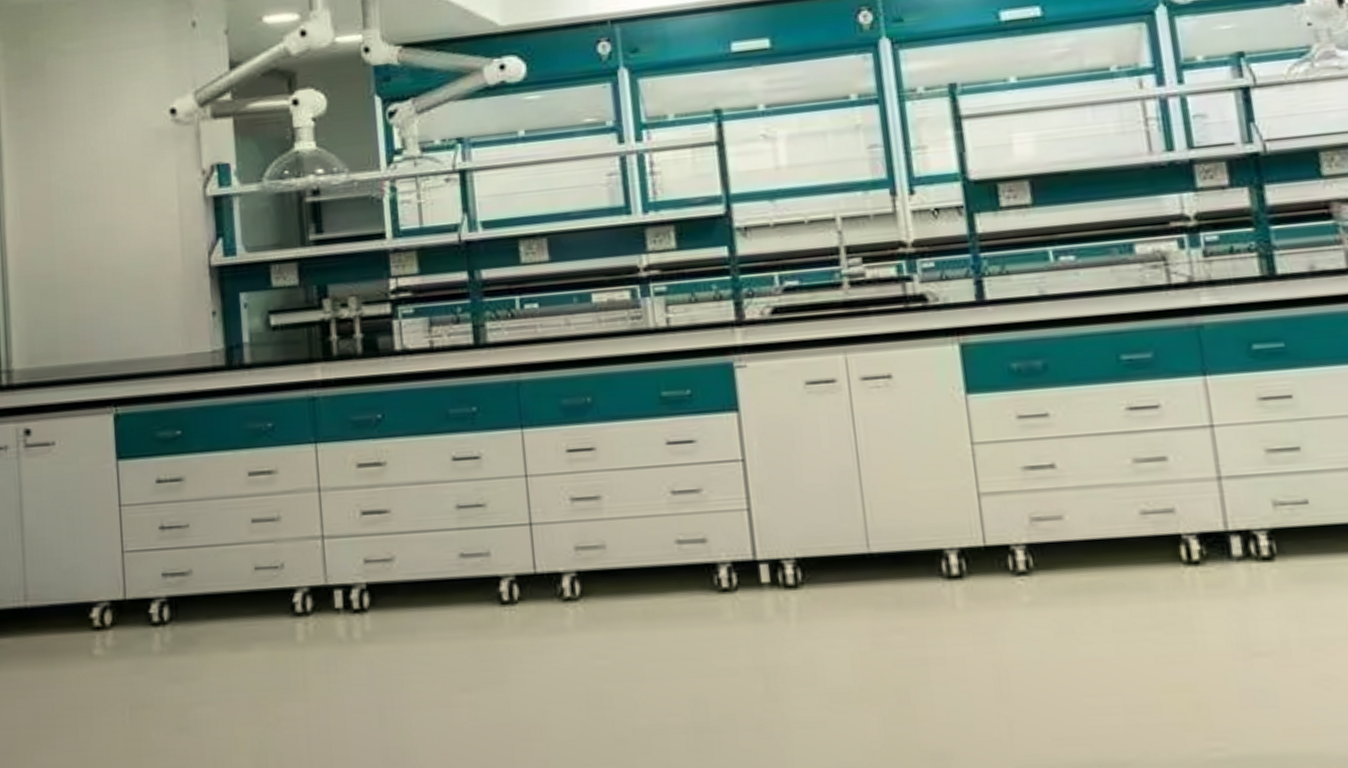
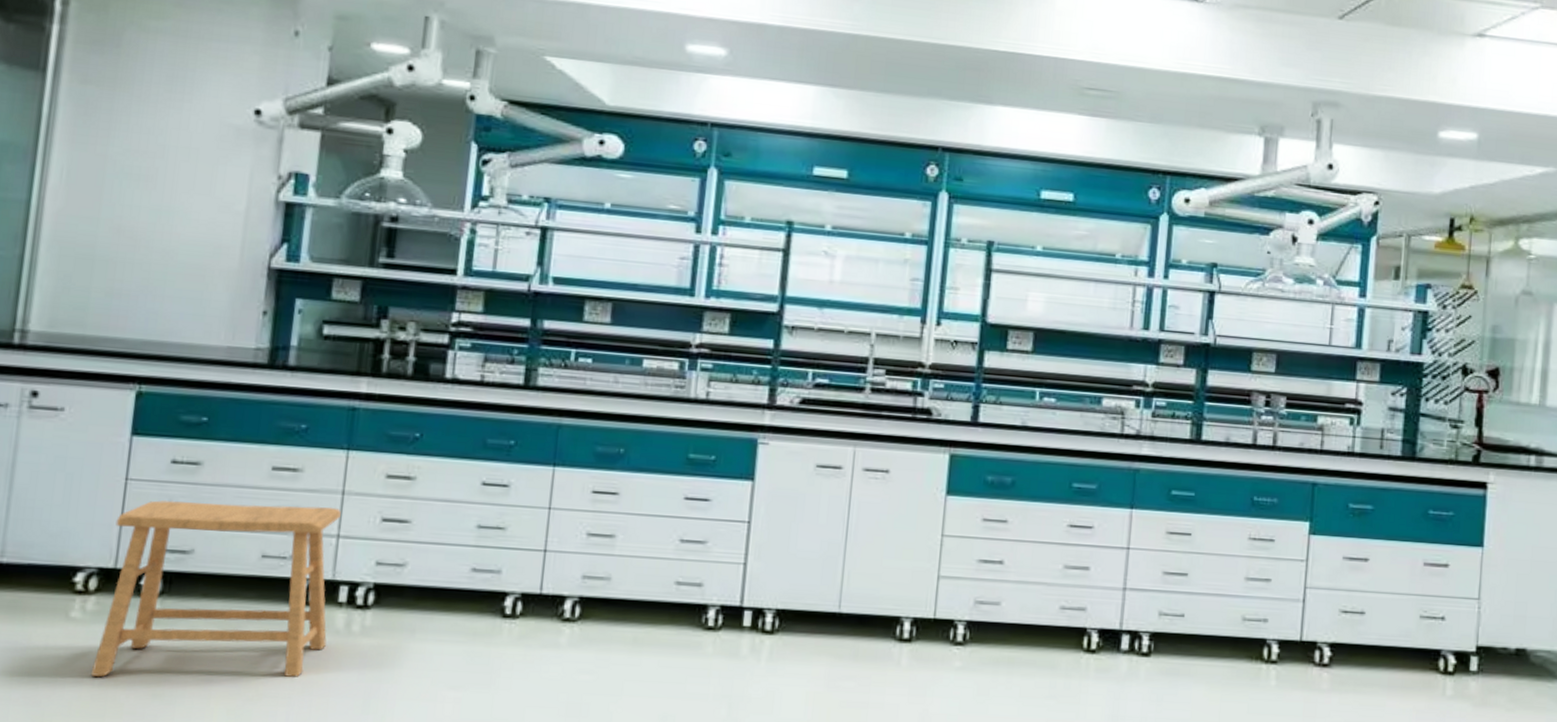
stool: none [118,506,332,716] -> present [90,500,341,678]

